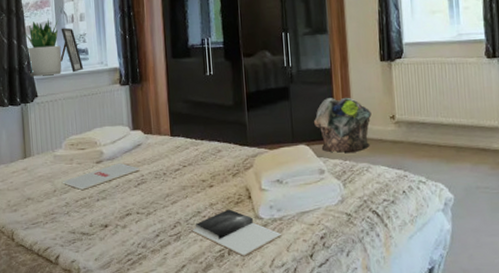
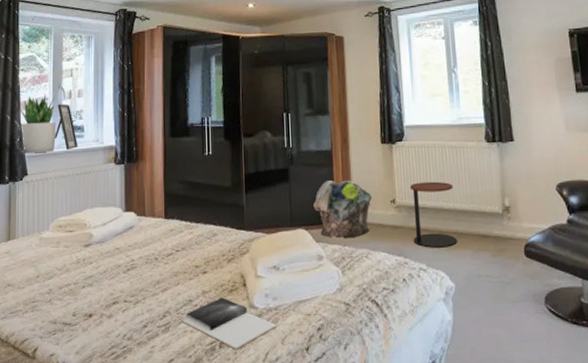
magazine: present [61,162,140,191] -> none [46,246,130,277]
side table: none [409,97,457,162] -> present [409,181,458,248]

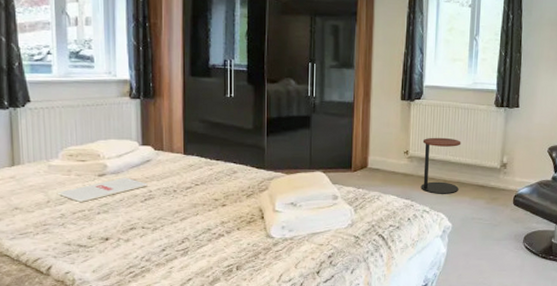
planter: present [20,94,56,154] -> none [16,17,62,81]
magazine: none [46,246,130,277] -> present [57,177,148,203]
picture frame: present [55,103,78,151] -> none [60,30,88,80]
book: present [182,297,277,351] -> none [200,227,292,272]
laundry basket: present [312,180,372,238] -> none [331,130,387,181]

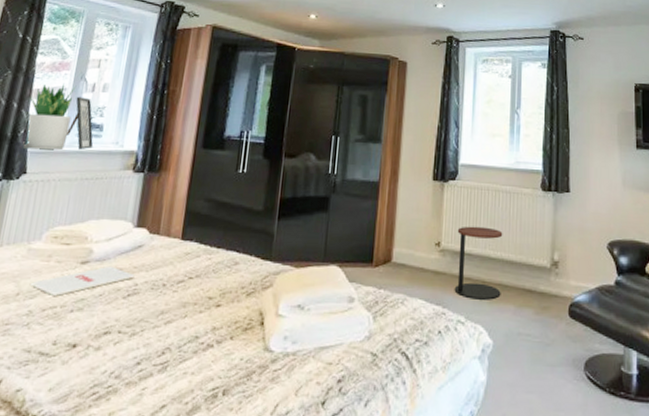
planter: none [16,17,62,81] -> present [23,83,77,151]
picture frame: none [60,30,88,80] -> present [67,96,94,150]

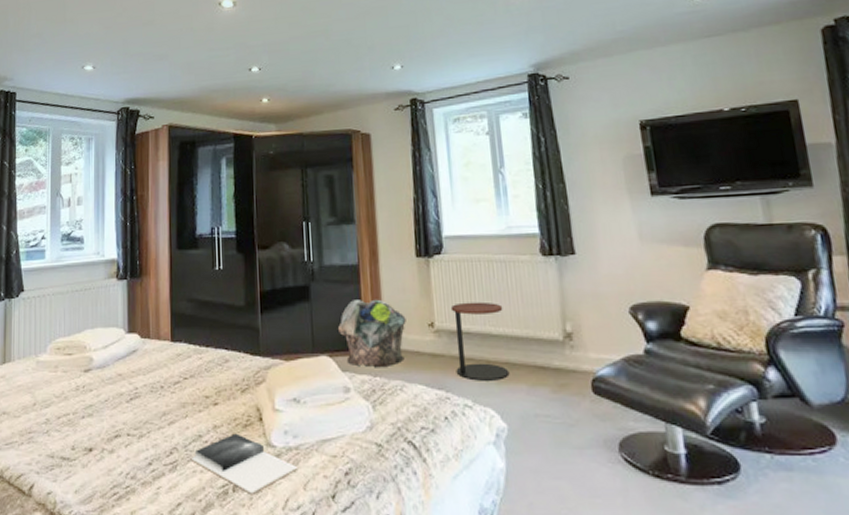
planter: present [23,83,77,151] -> none [16,201,54,268]
magazine: present [29,266,135,297] -> none [43,372,134,405]
picture frame: present [67,96,94,150] -> none [53,212,78,264]
book: none [183,336,293,400] -> present [190,433,299,496]
laundry basket: none [350,214,416,280] -> present [337,299,406,367]

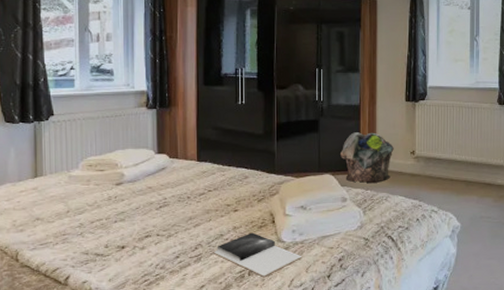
side table: present [450,301,510,381] -> none [428,136,467,193]

